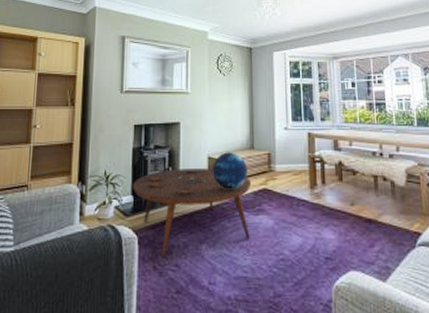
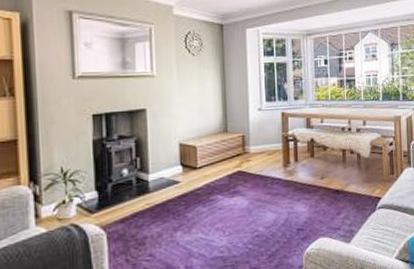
coffee table: present [132,169,252,258] -> none [96,155,226,250]
decorative sphere: present [212,152,248,190] -> none [184,137,222,175]

